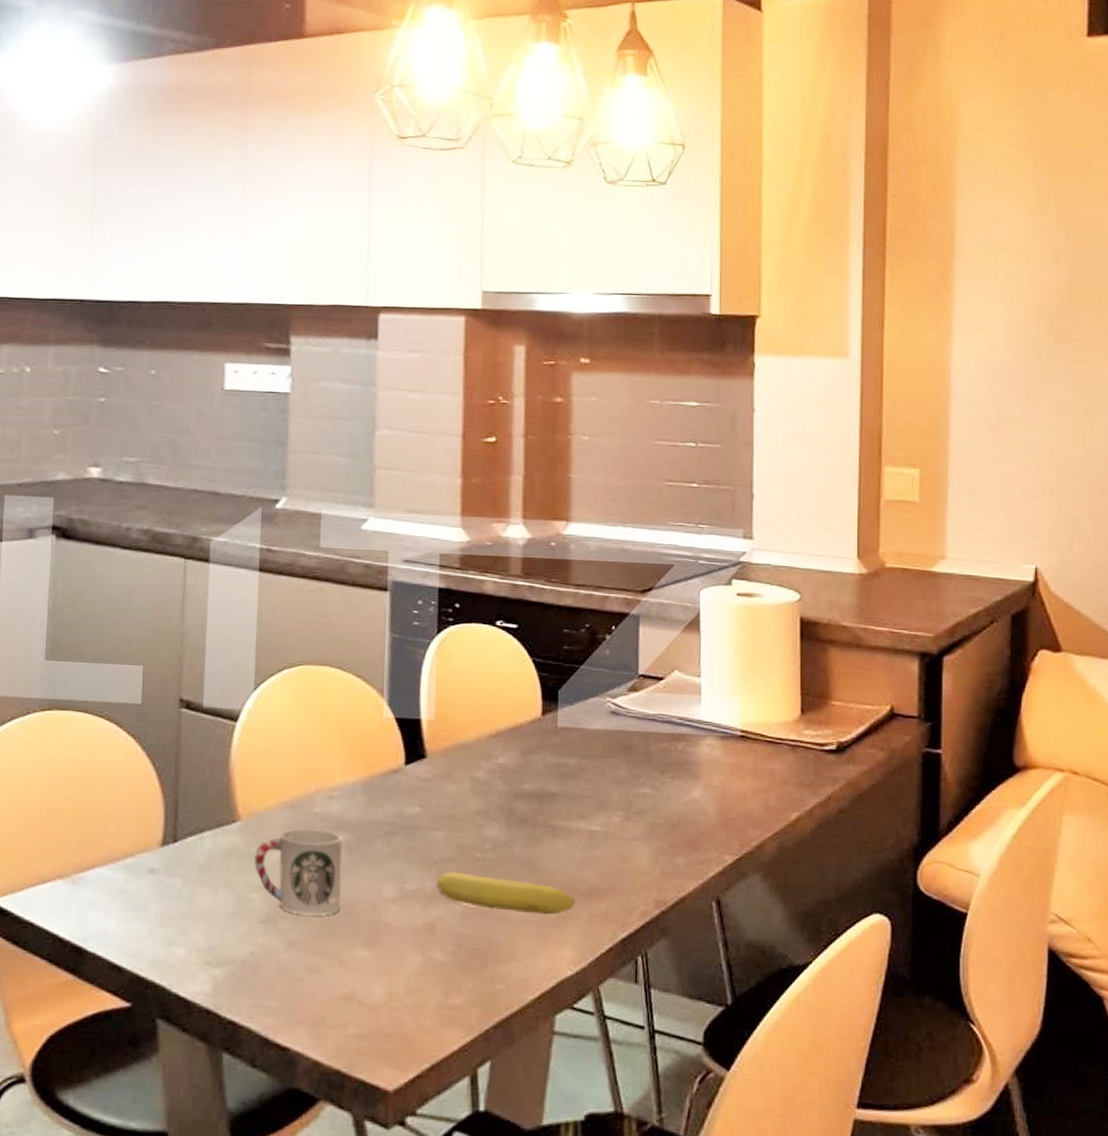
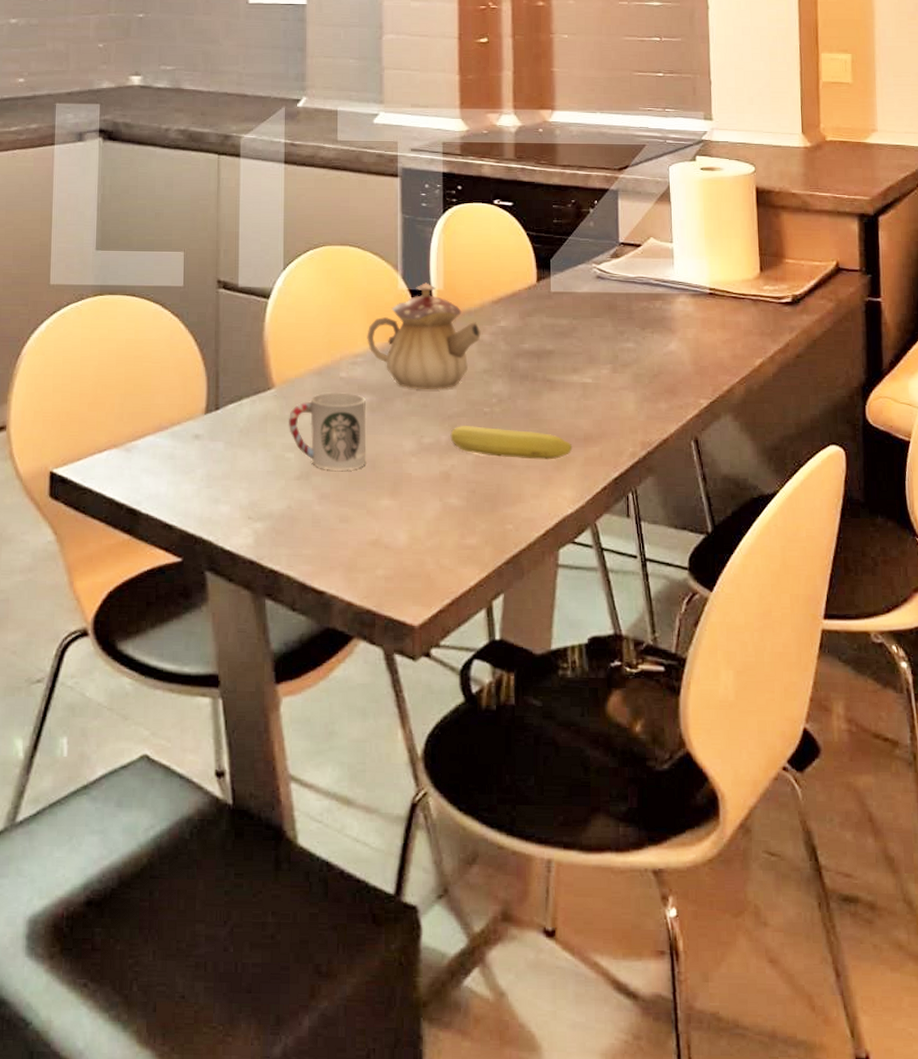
teapot: none [346,711,476,831] -> present [367,283,481,390]

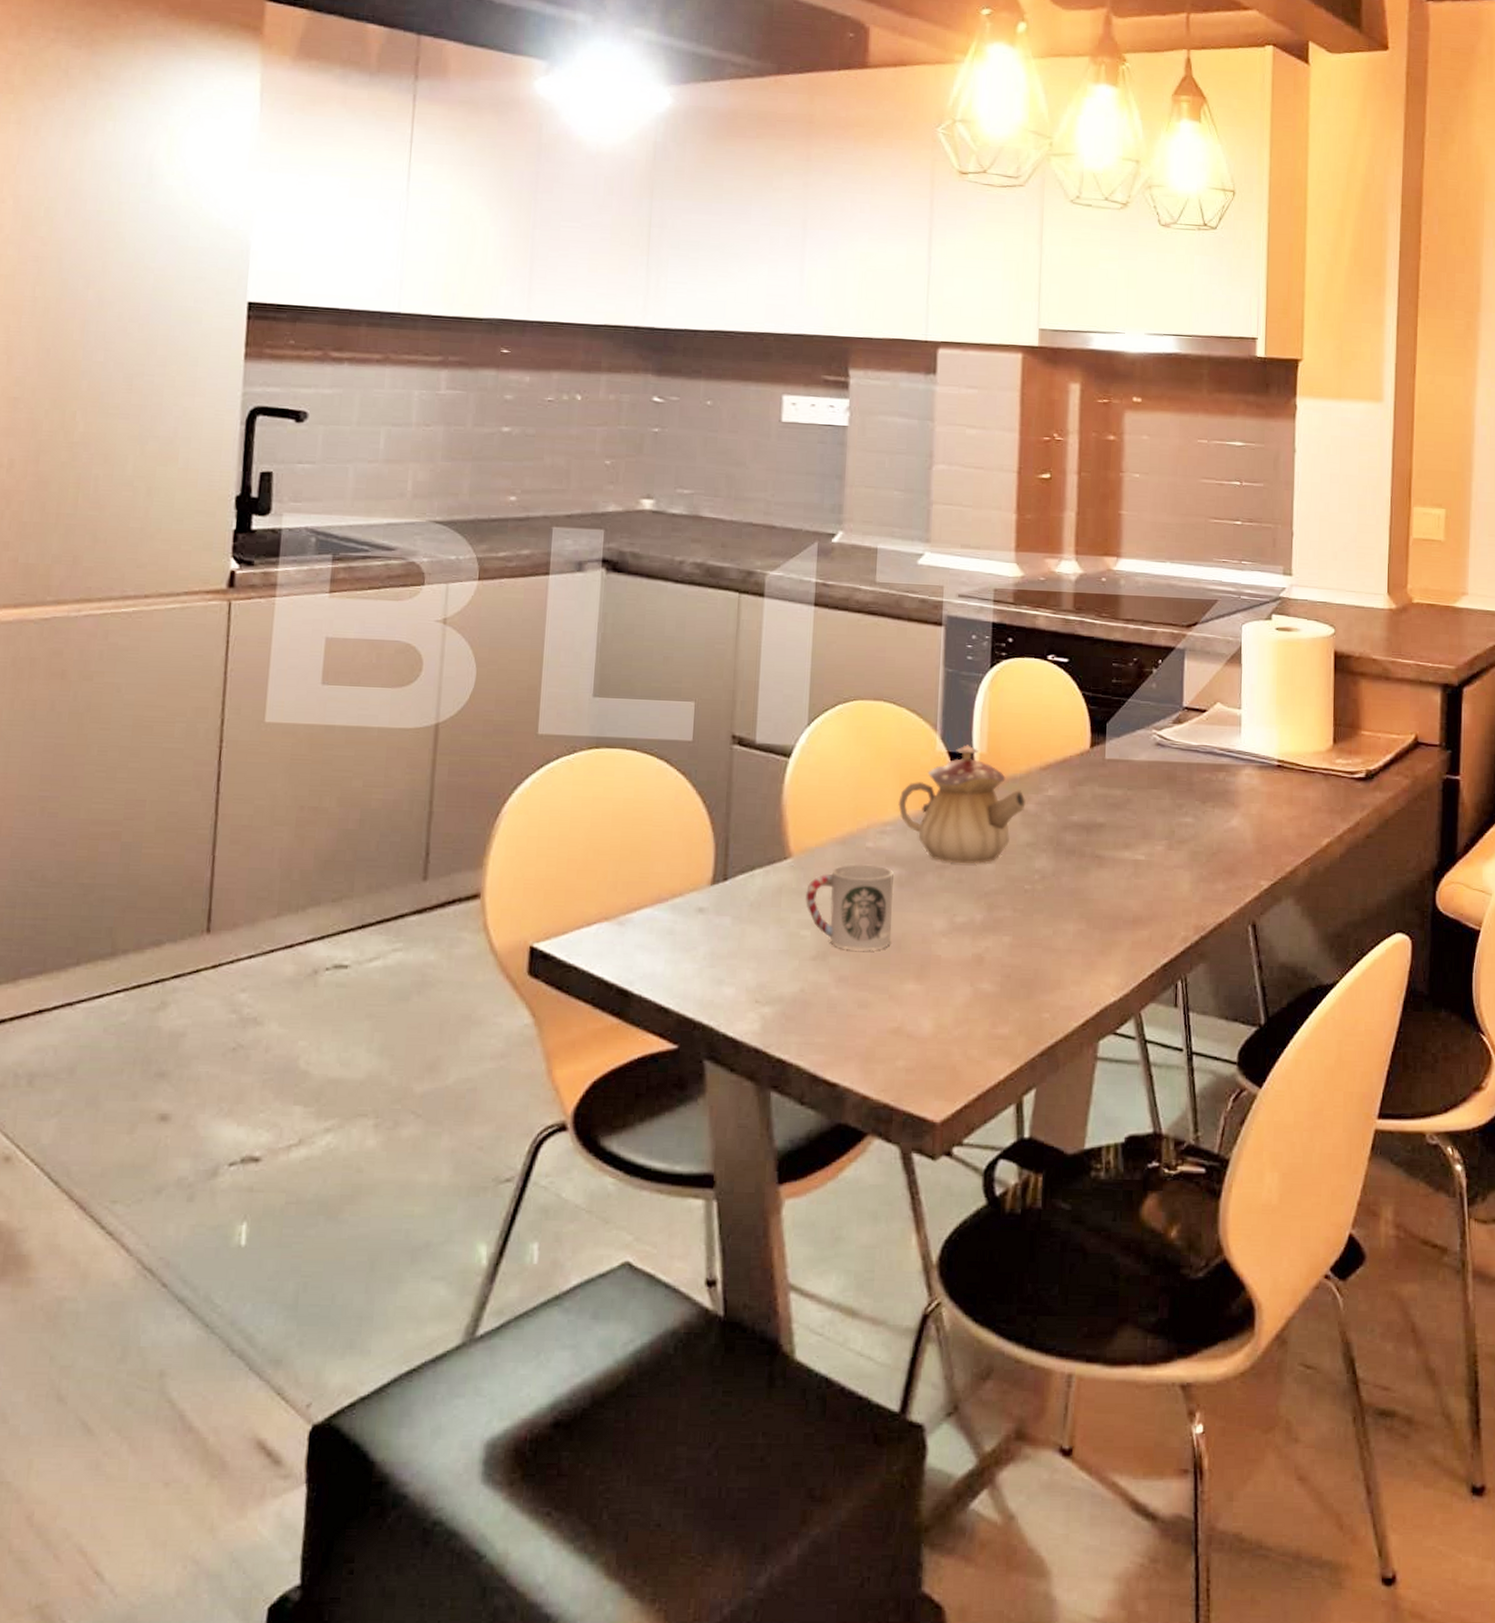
fruit: present [450,426,573,460] -> none [986,904,1120,943]

